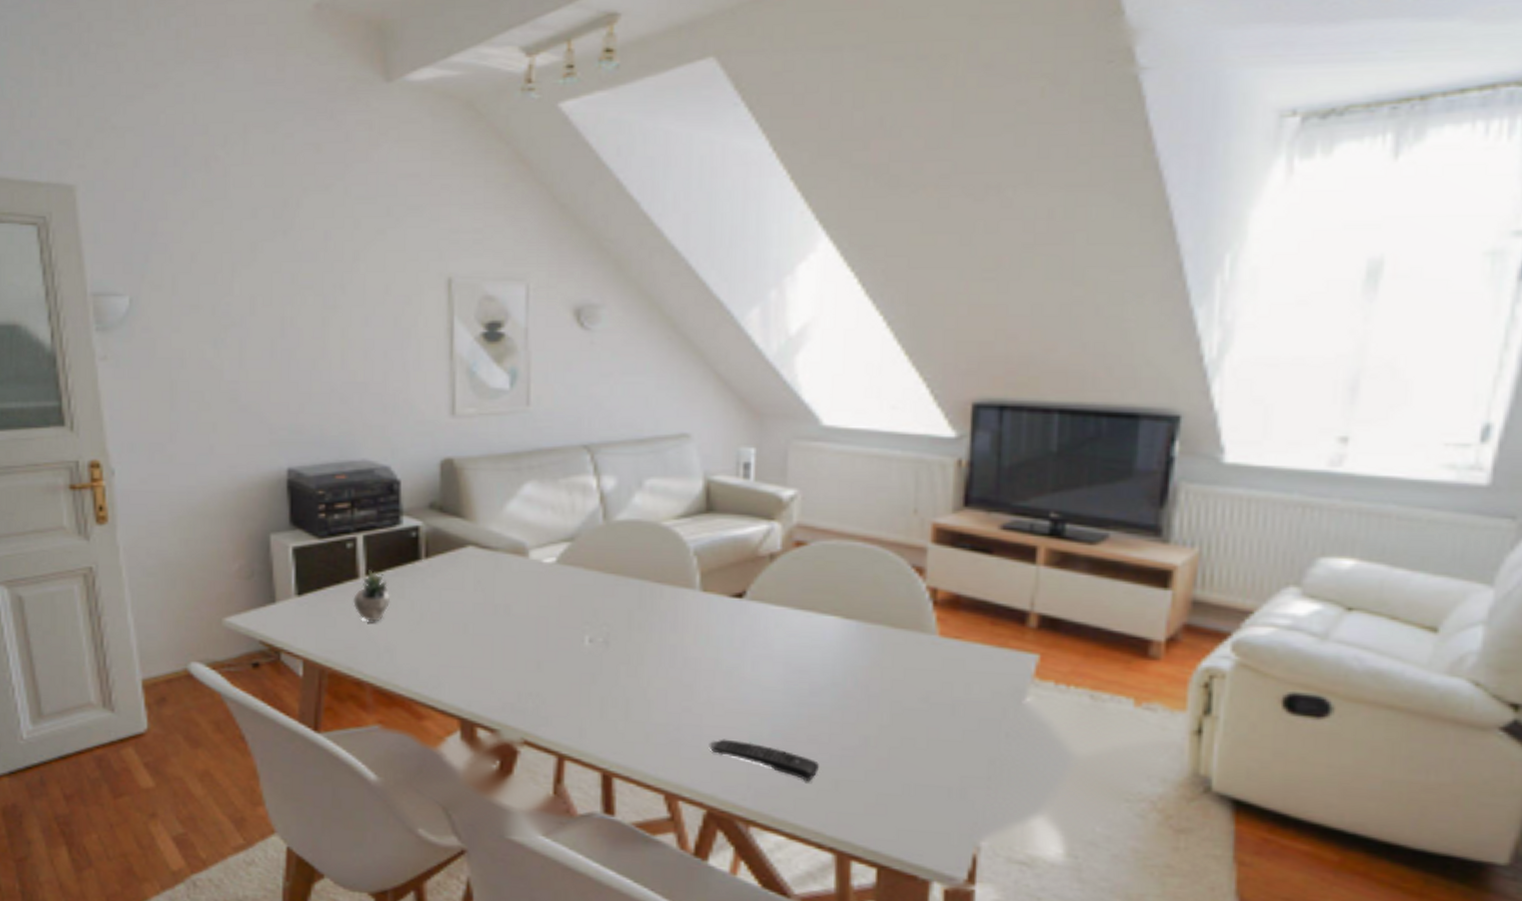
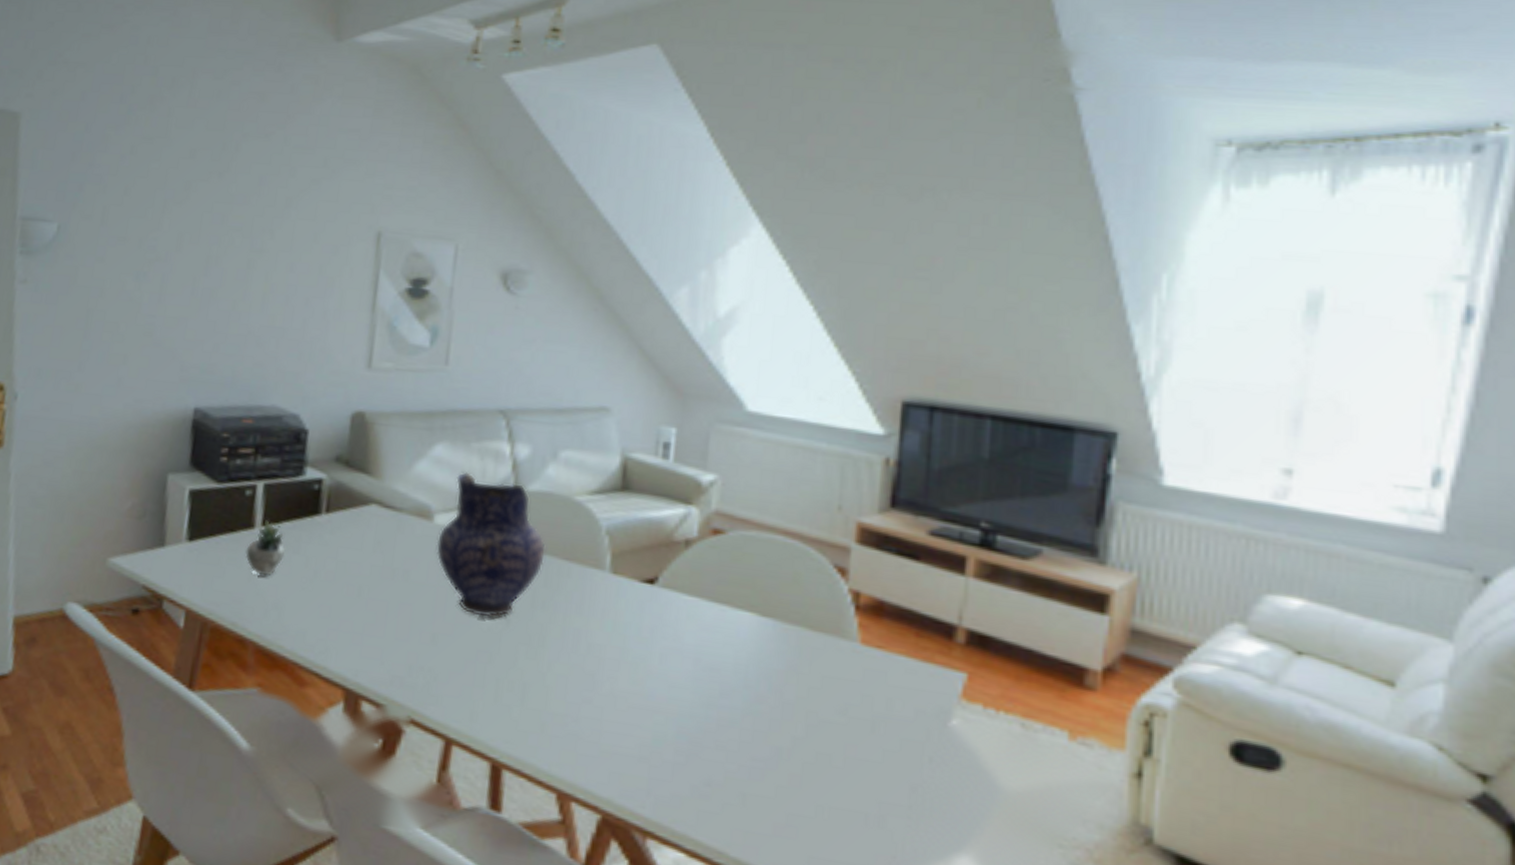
pottery: none [534,508,637,642] -> present [436,471,545,618]
remote control: present [709,739,819,782] -> none [608,736,726,794]

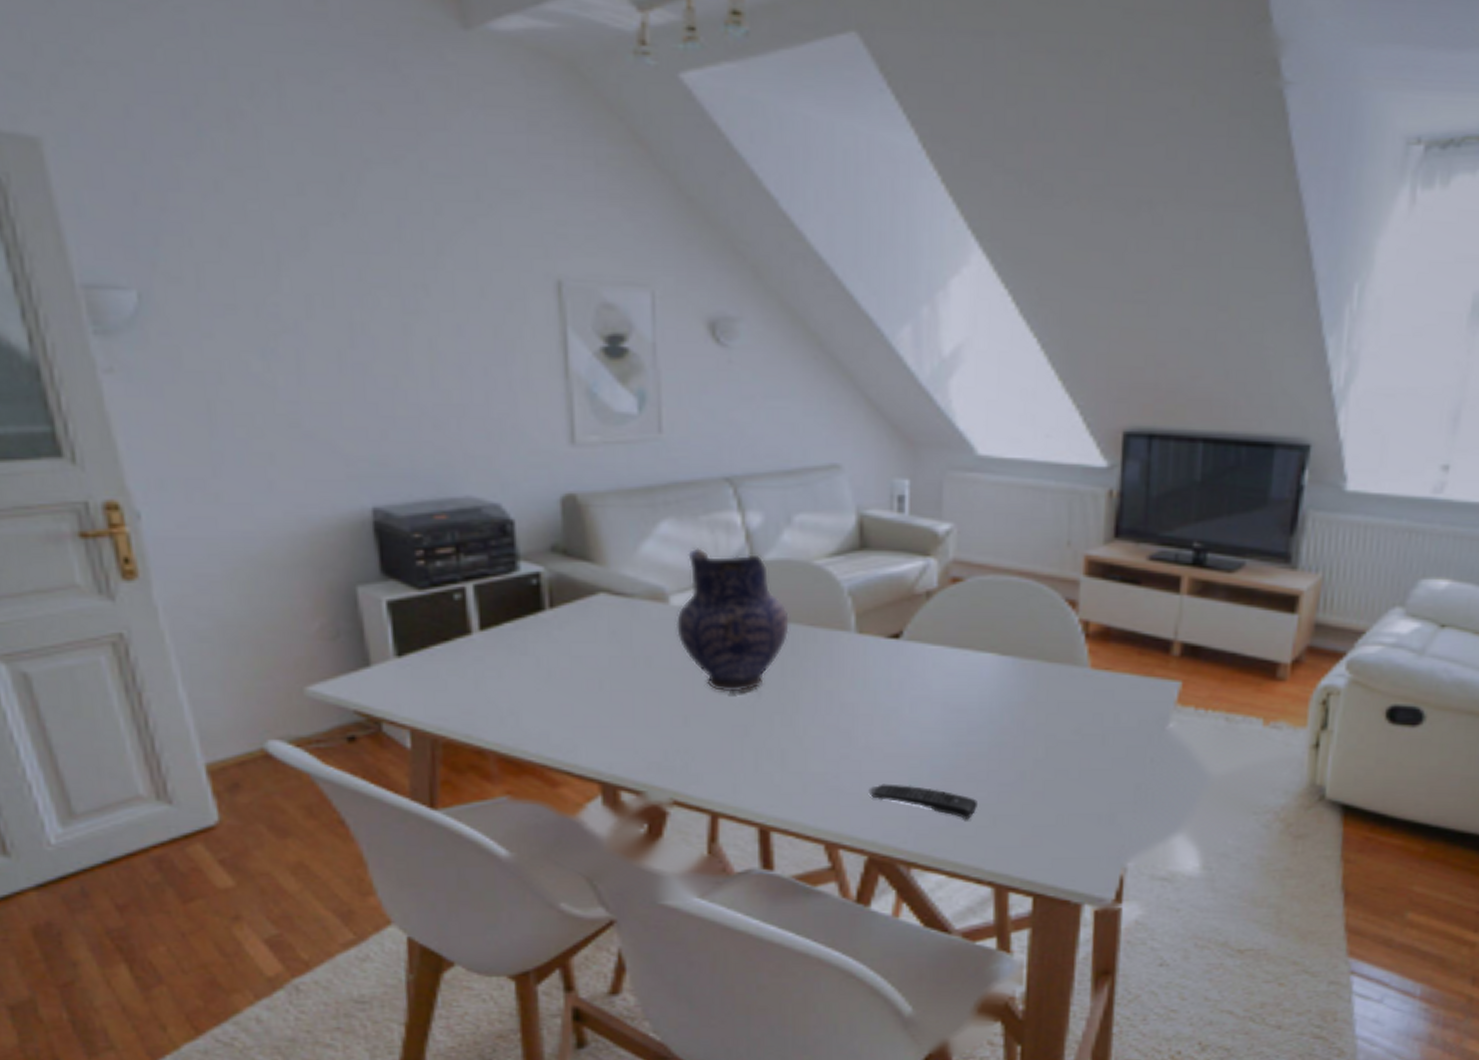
succulent plant: present [245,514,324,576] -> none [467,610,548,683]
remote control: none [608,736,726,794] -> present [868,784,977,820]

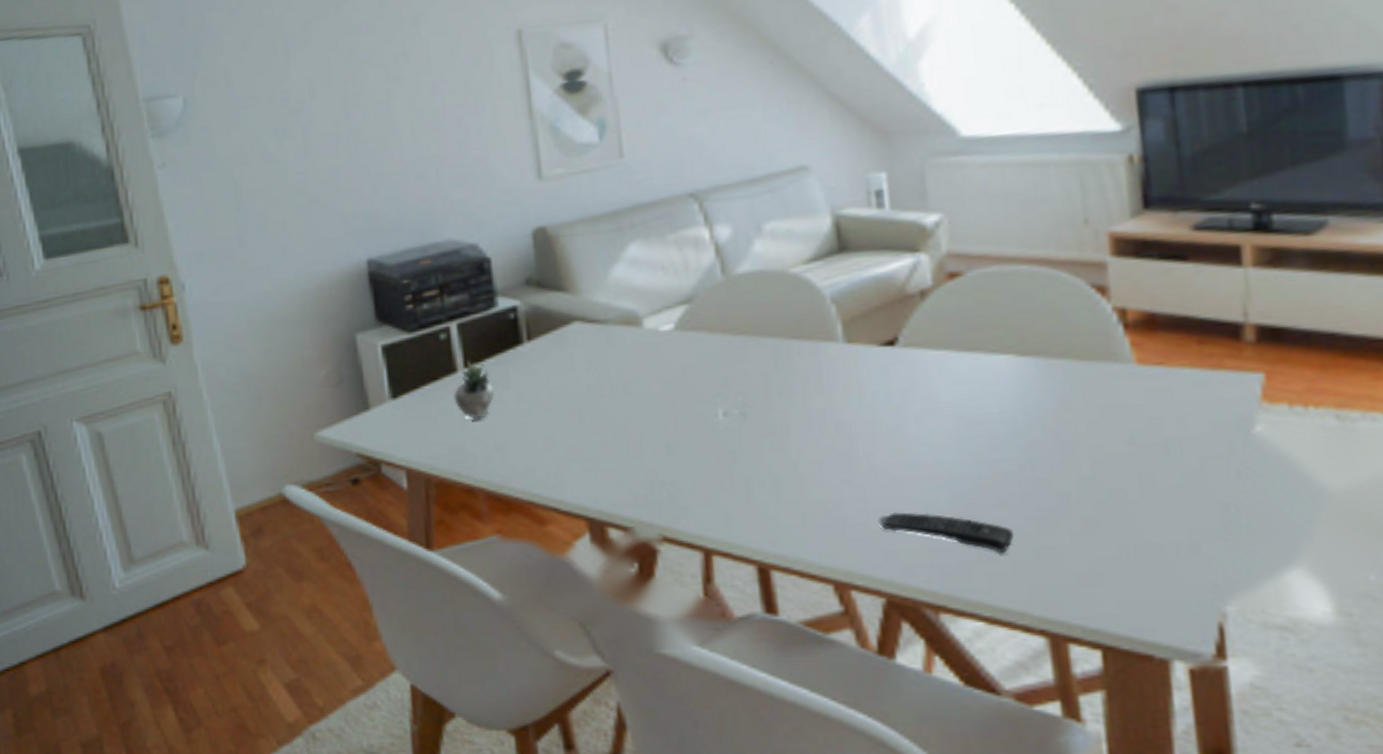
succulent plant: none [467,610,548,683] -> present [453,343,526,420]
pottery: present [677,548,789,692] -> none [651,267,771,417]

